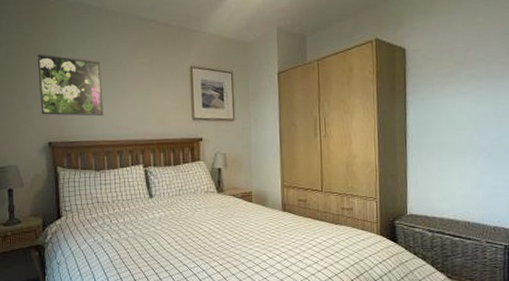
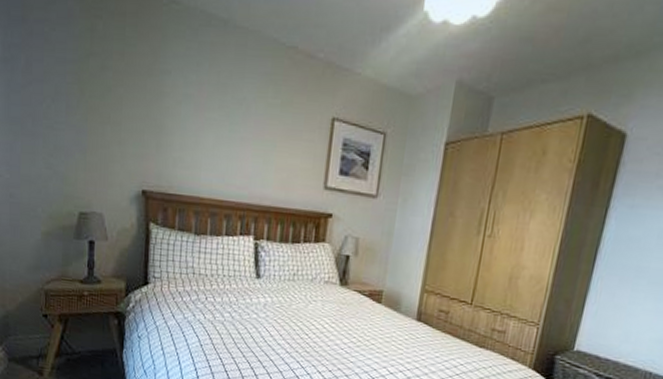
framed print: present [37,54,104,116] -> none [137,73,218,166]

